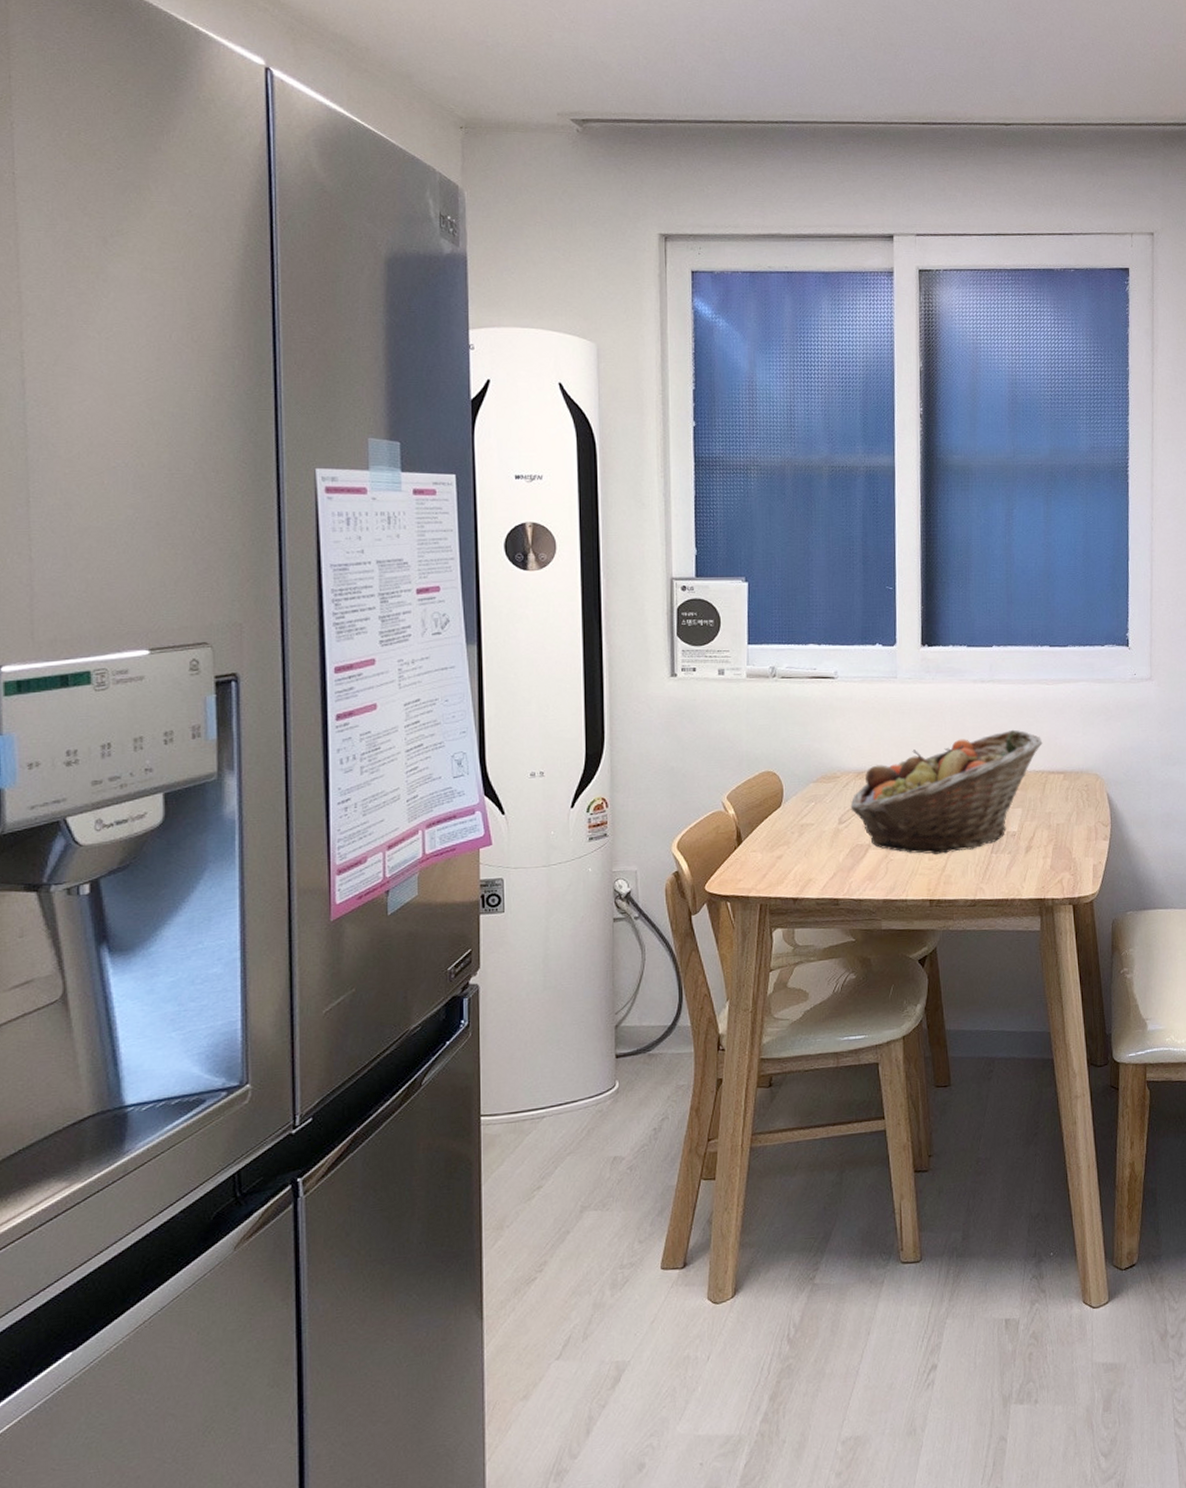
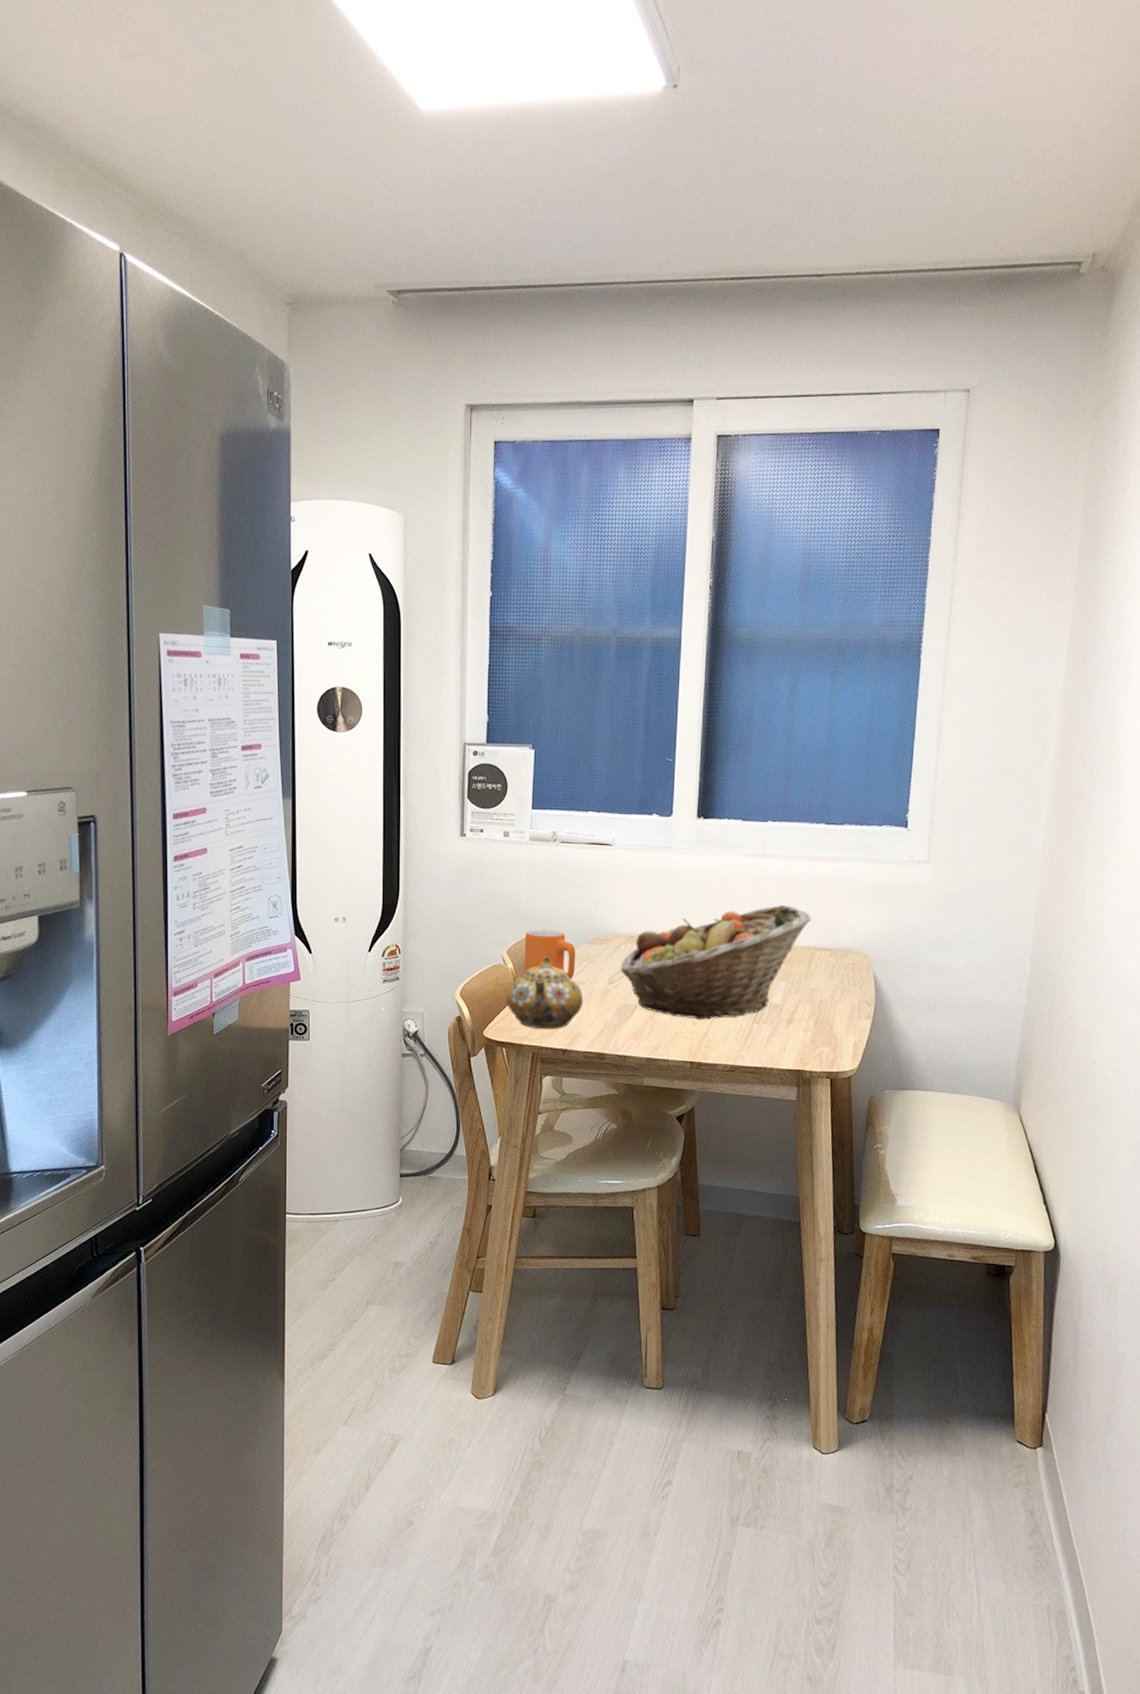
teapot: none [728,799,813,879] -> present [505,956,584,1030]
mug: none [746,771,802,822] -> present [524,930,575,979]

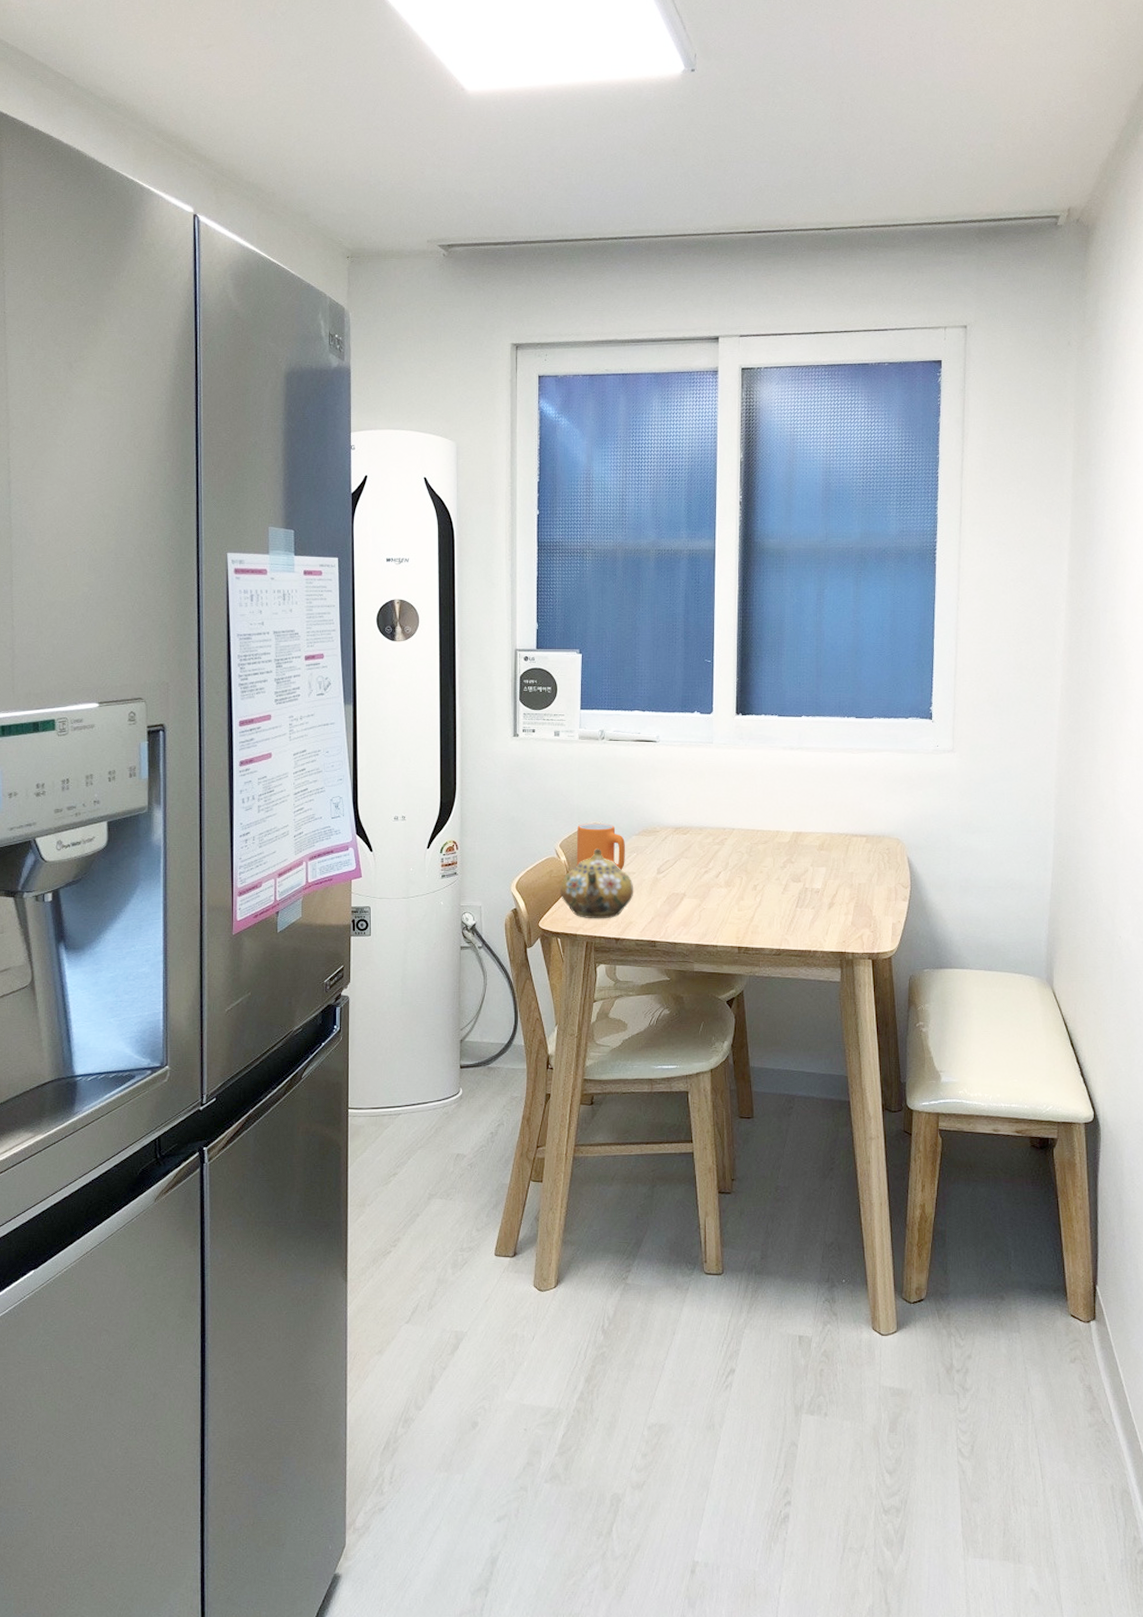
fruit basket: present [620,904,812,1020] -> none [668,794,847,906]

